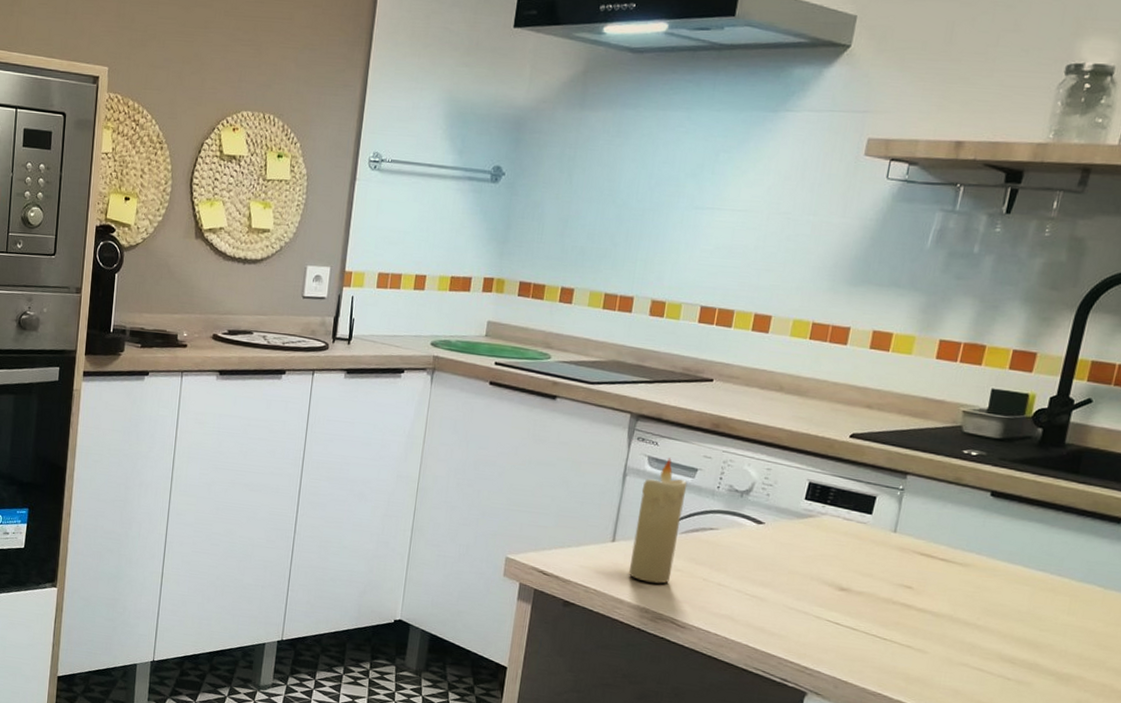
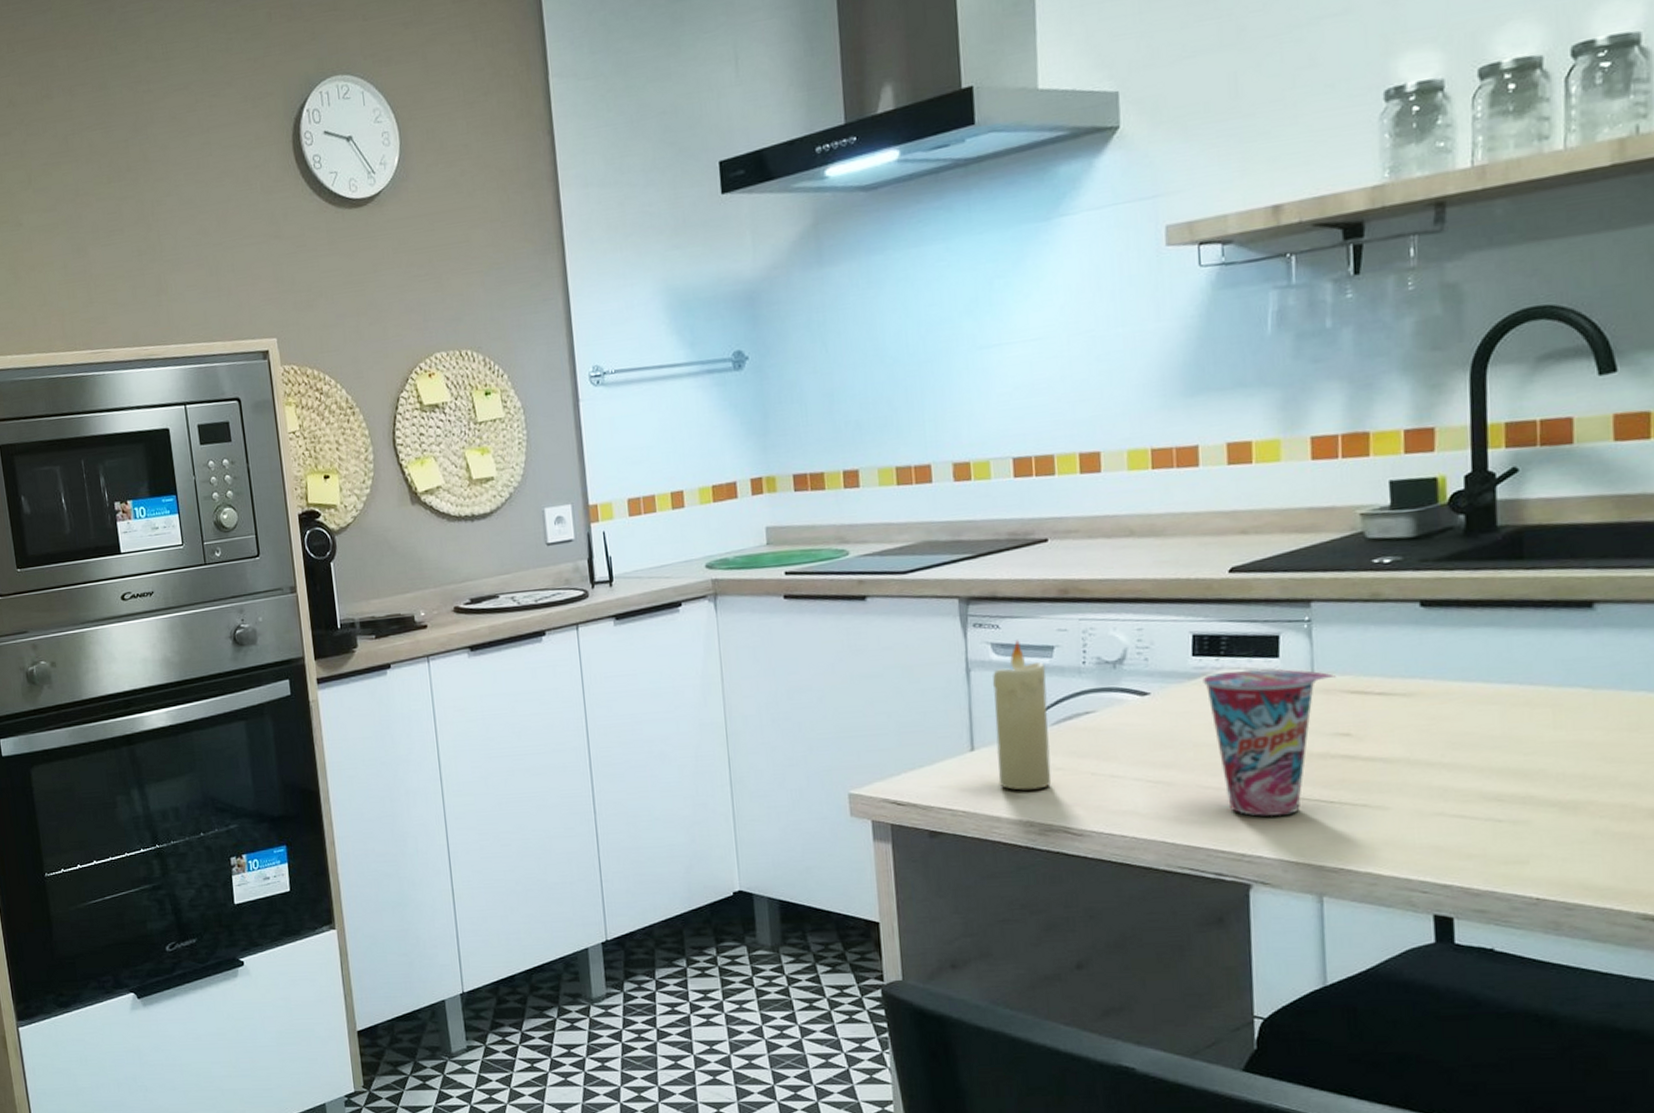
cup: none [805,517,912,643] -> present [1202,669,1336,817]

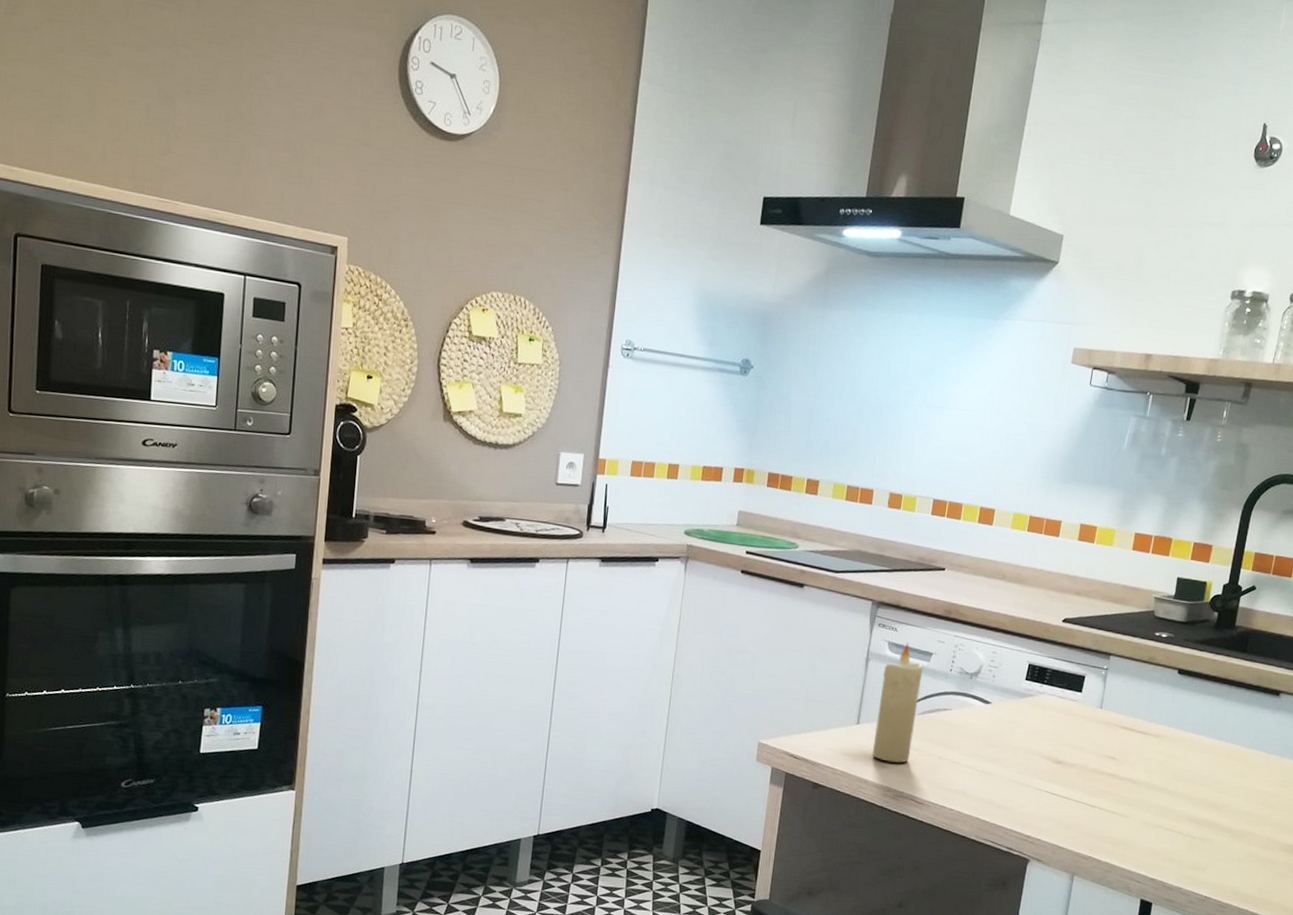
cup: present [1202,669,1336,817] -> none [1027,696,1115,812]

